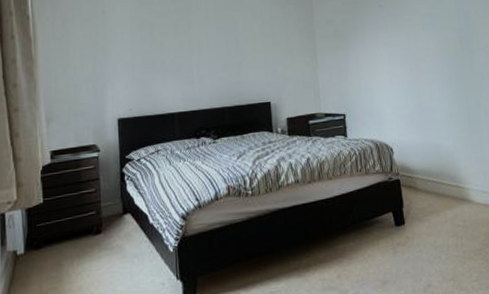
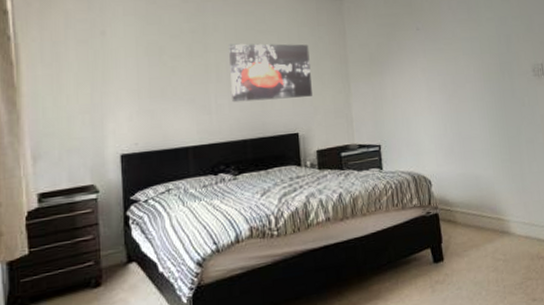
wall art: none [208,20,283,74] -> present [228,43,312,103]

